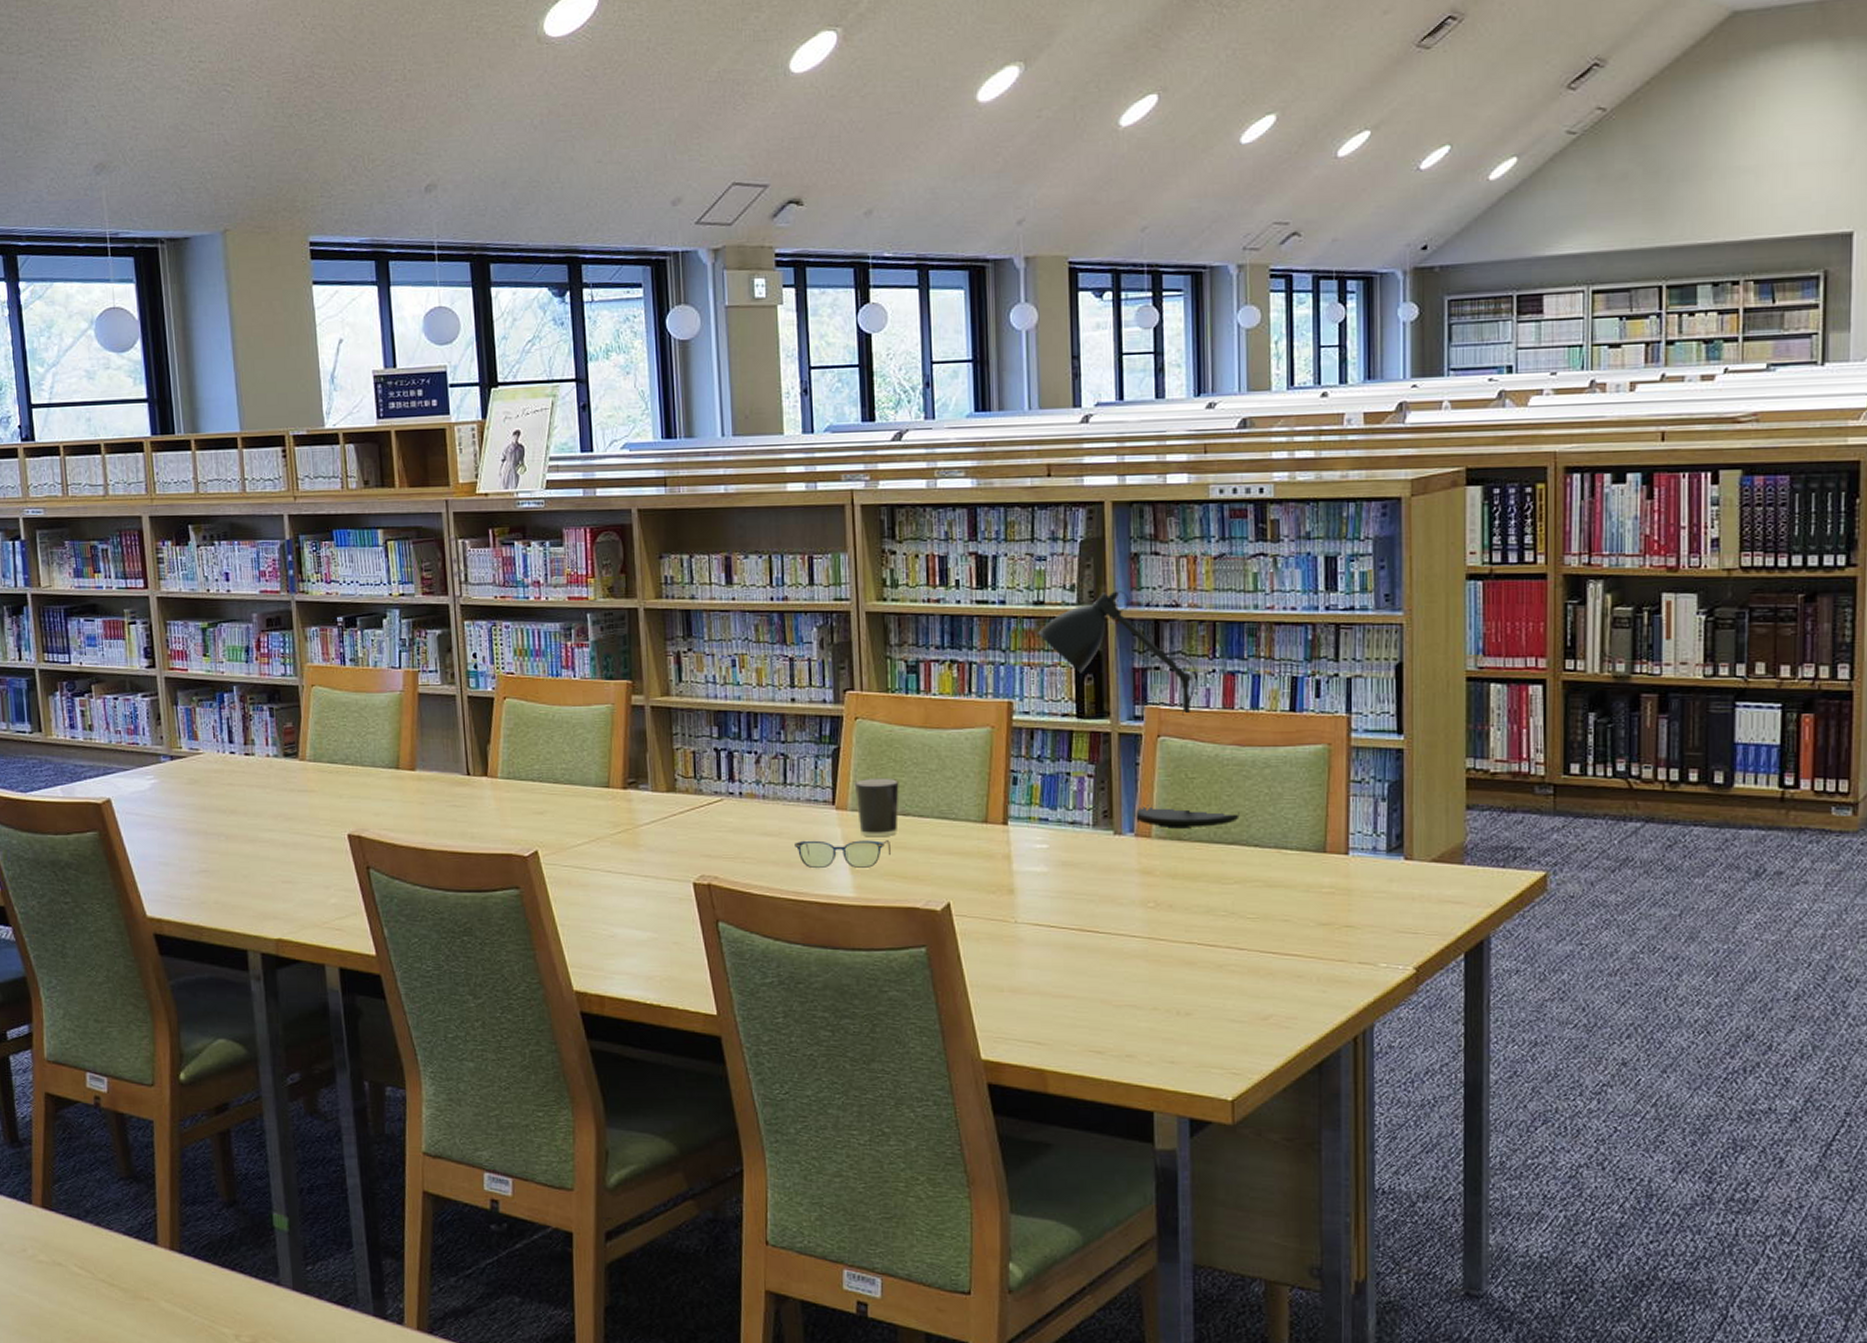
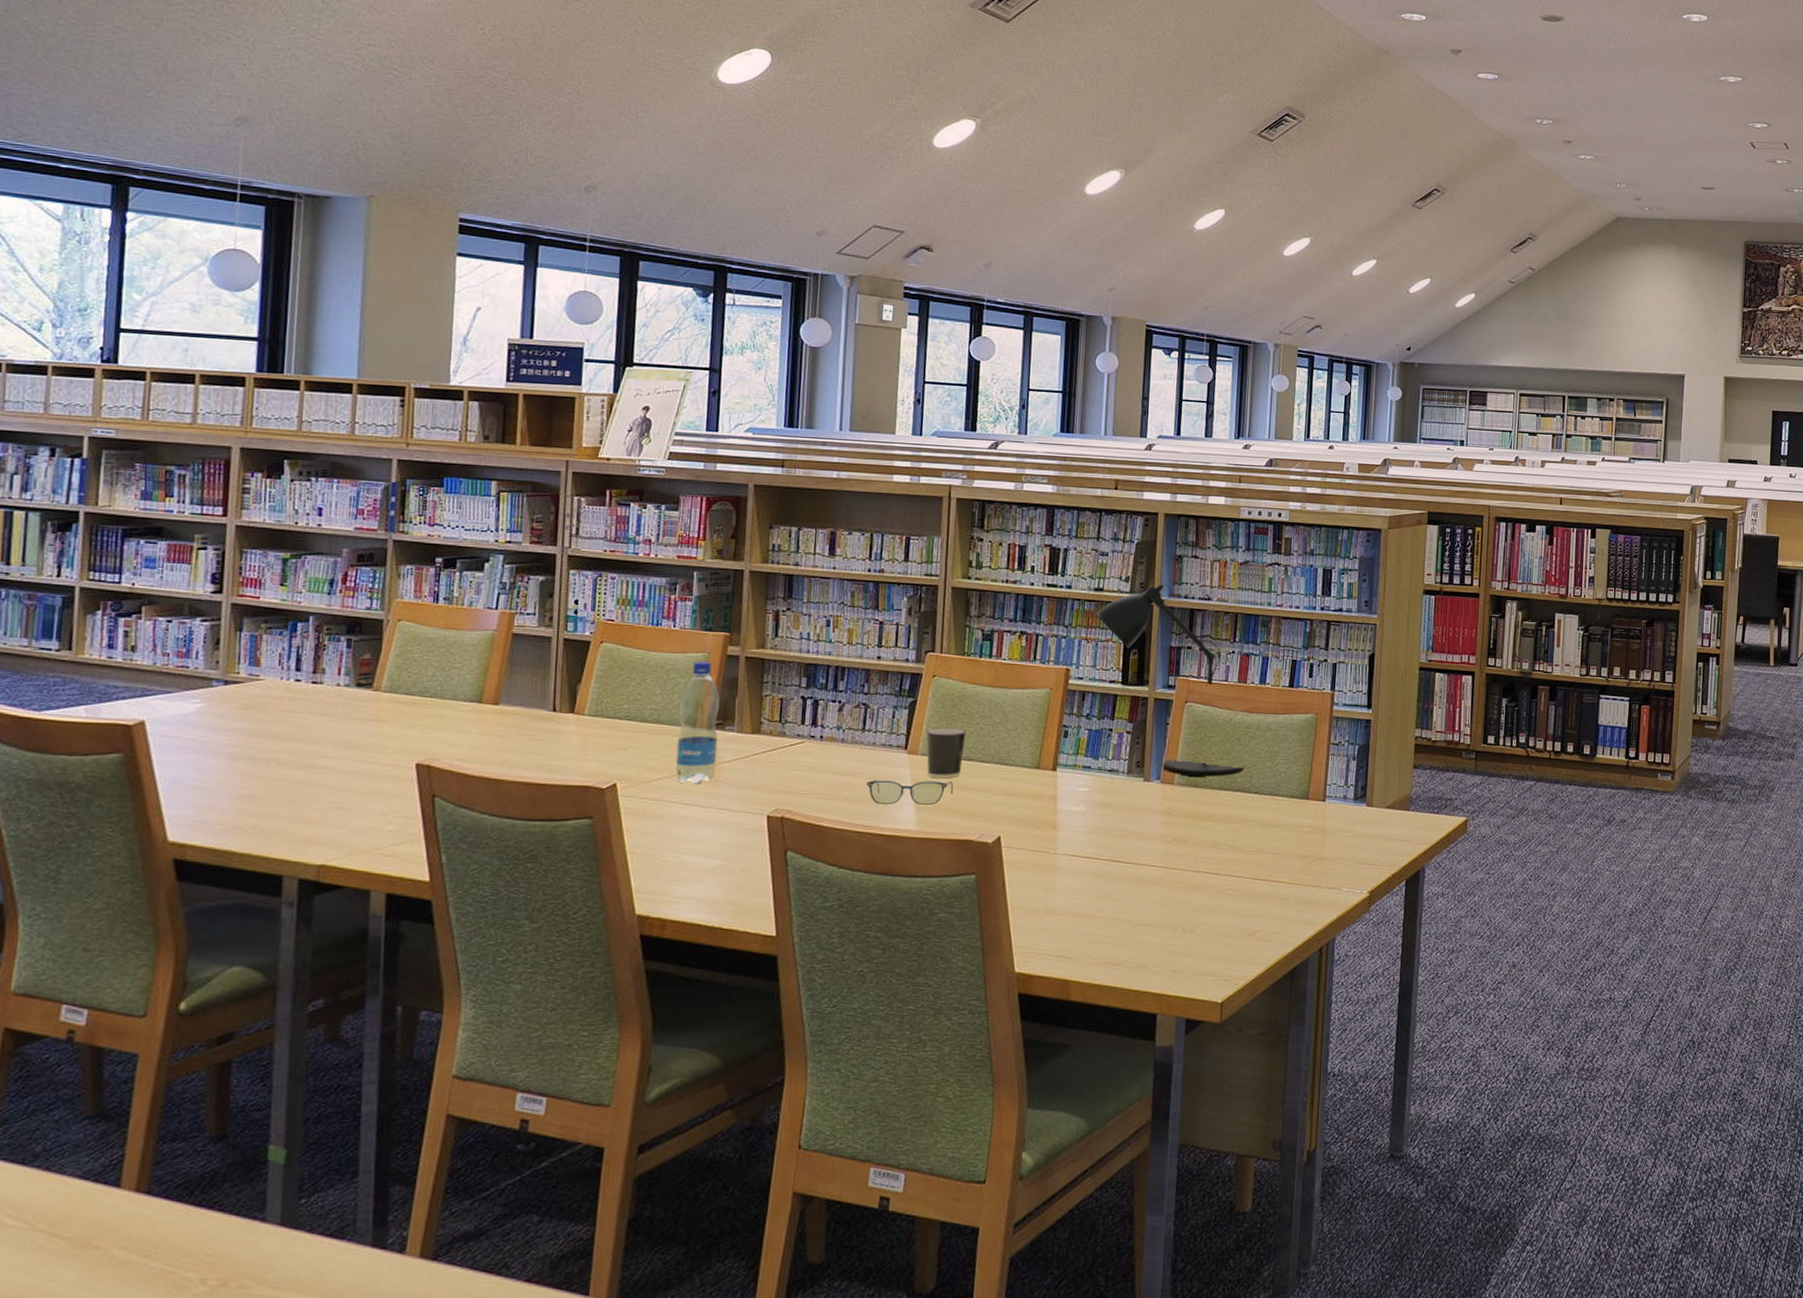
bottle: none [590,713,635,850] -> present [675,661,720,784]

